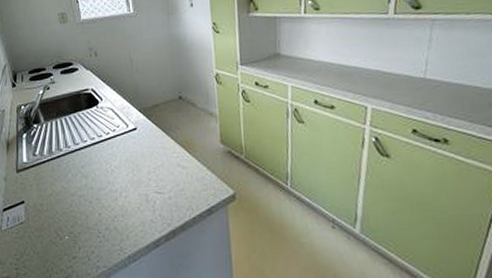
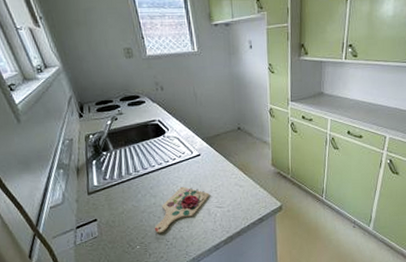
cutting board: none [84,166,148,222] -> present [154,186,210,234]

